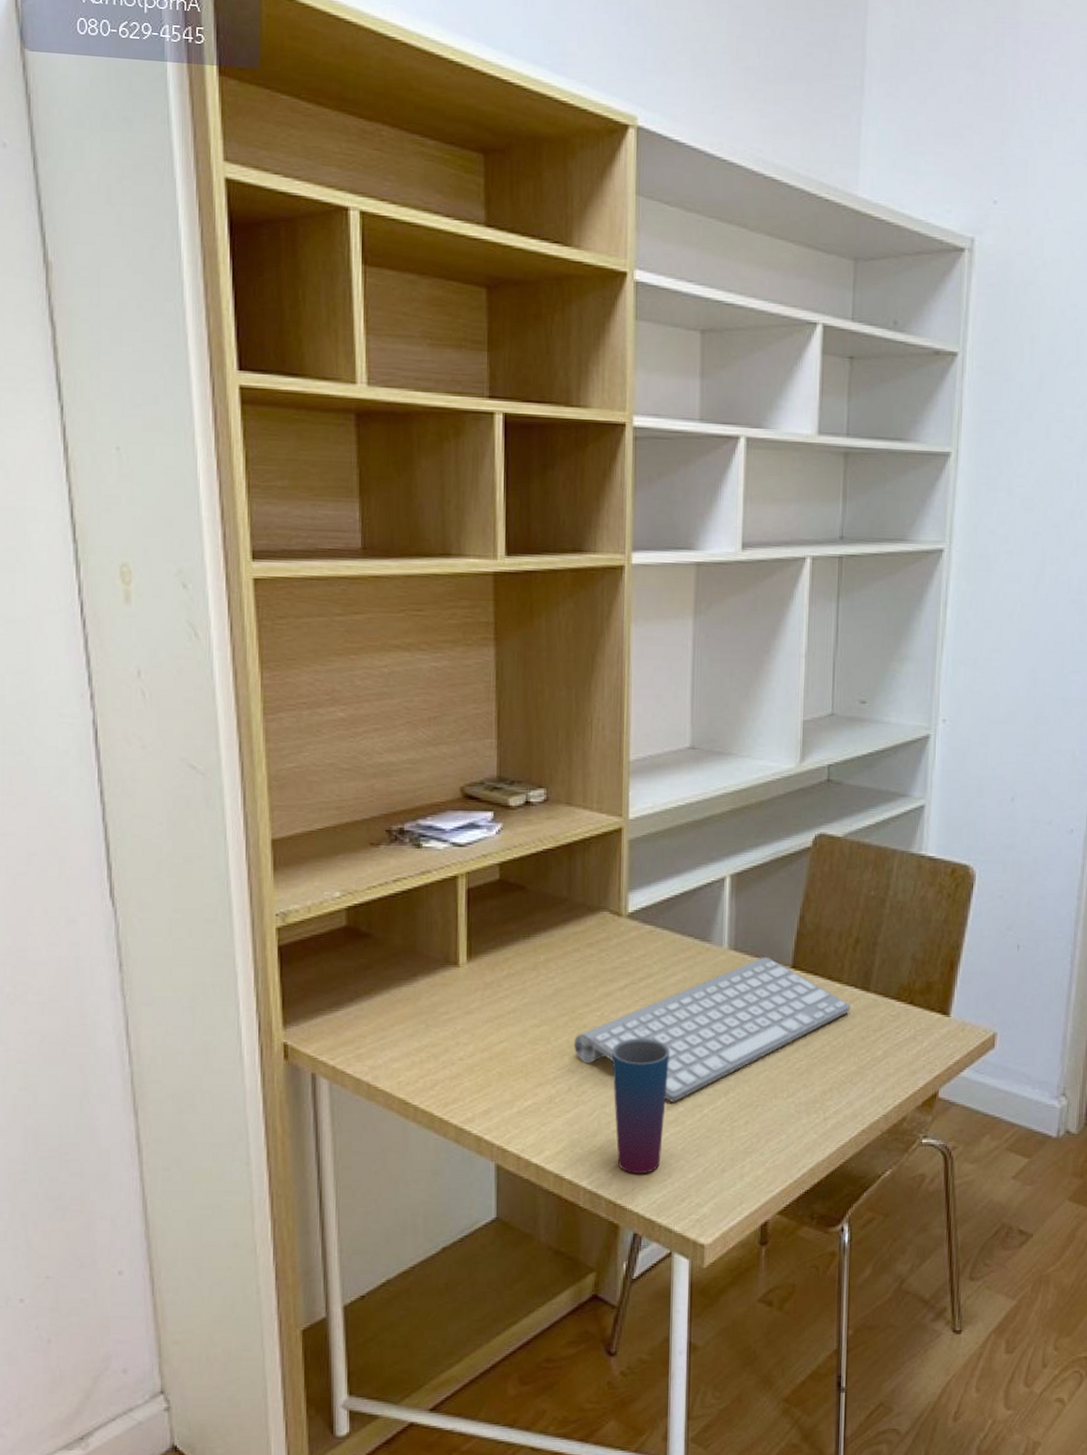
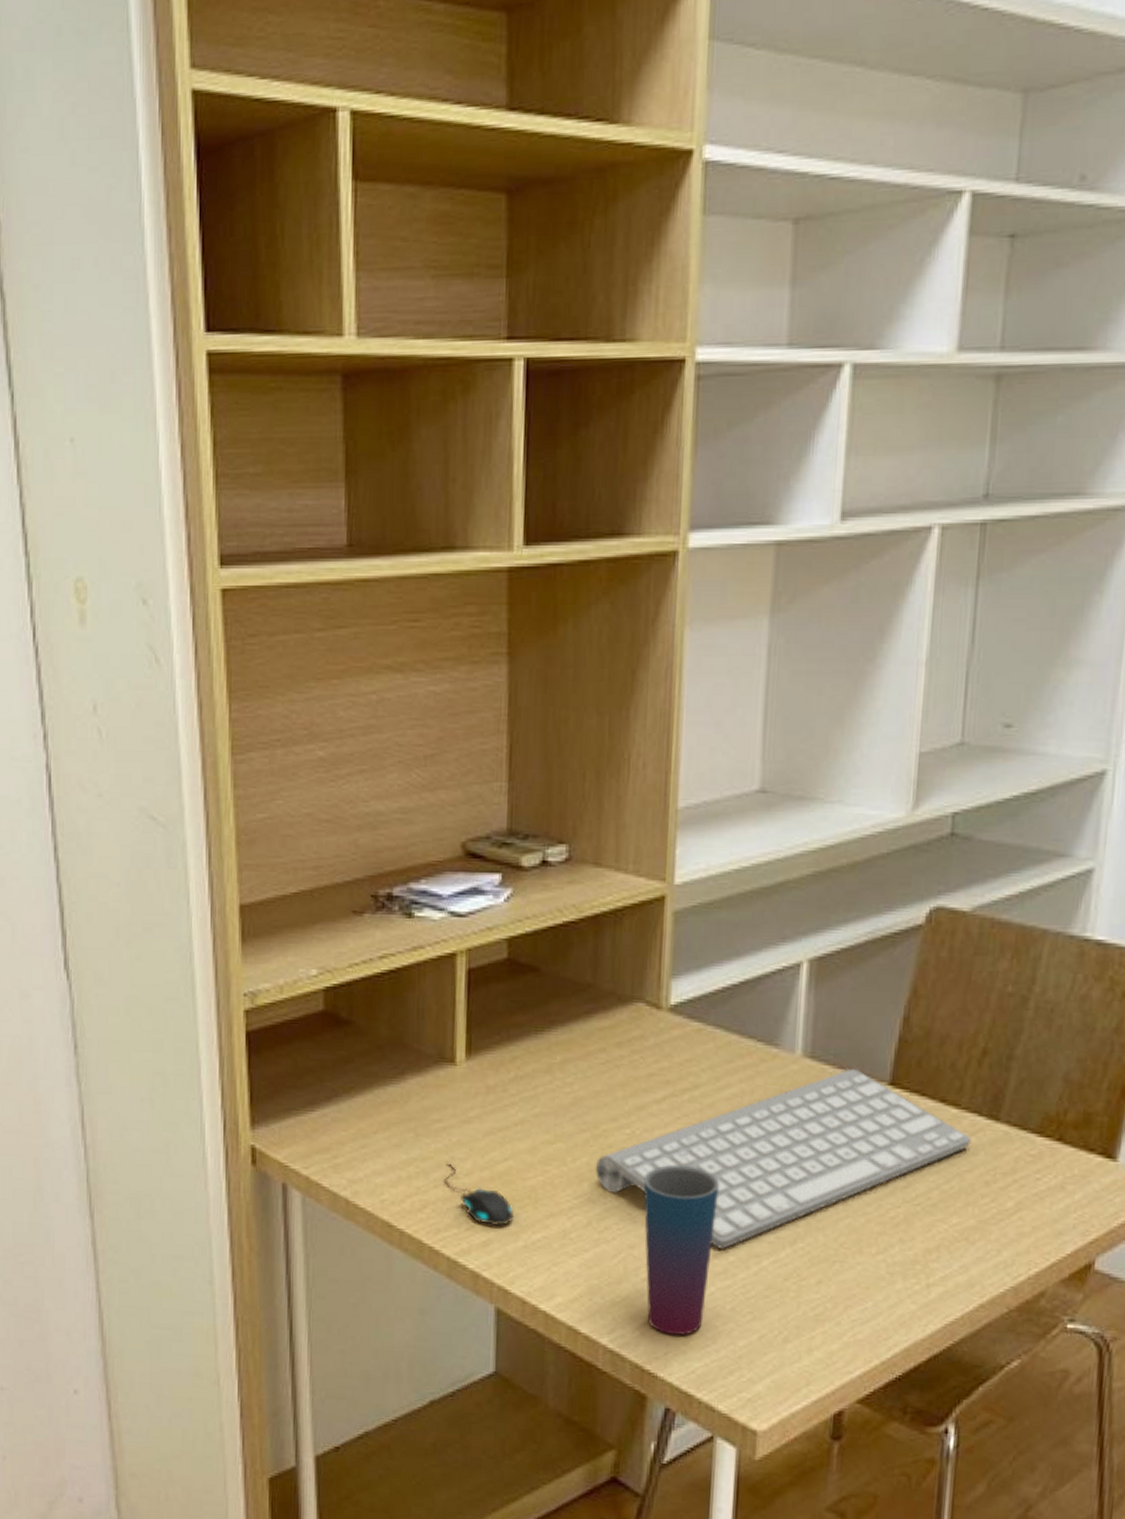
mouse: none [452,1046,510,1098] -> present [445,1161,515,1227]

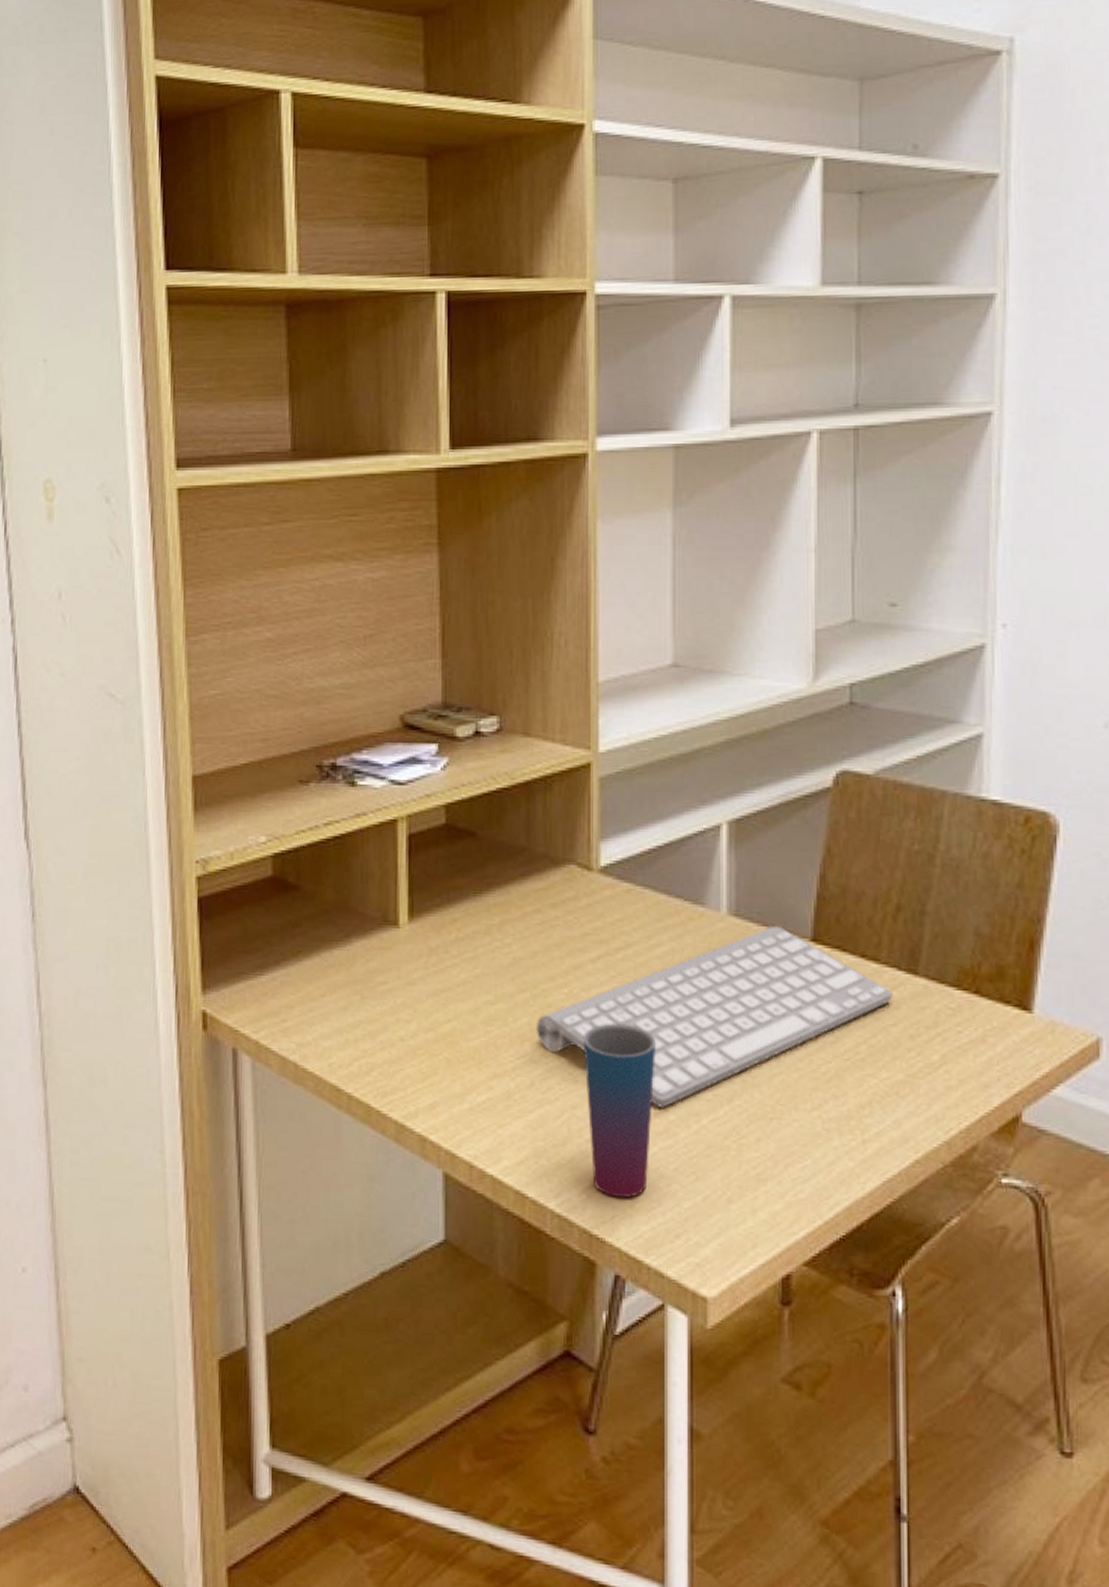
mouse: present [445,1161,515,1227] -> none [391,1024,459,1089]

